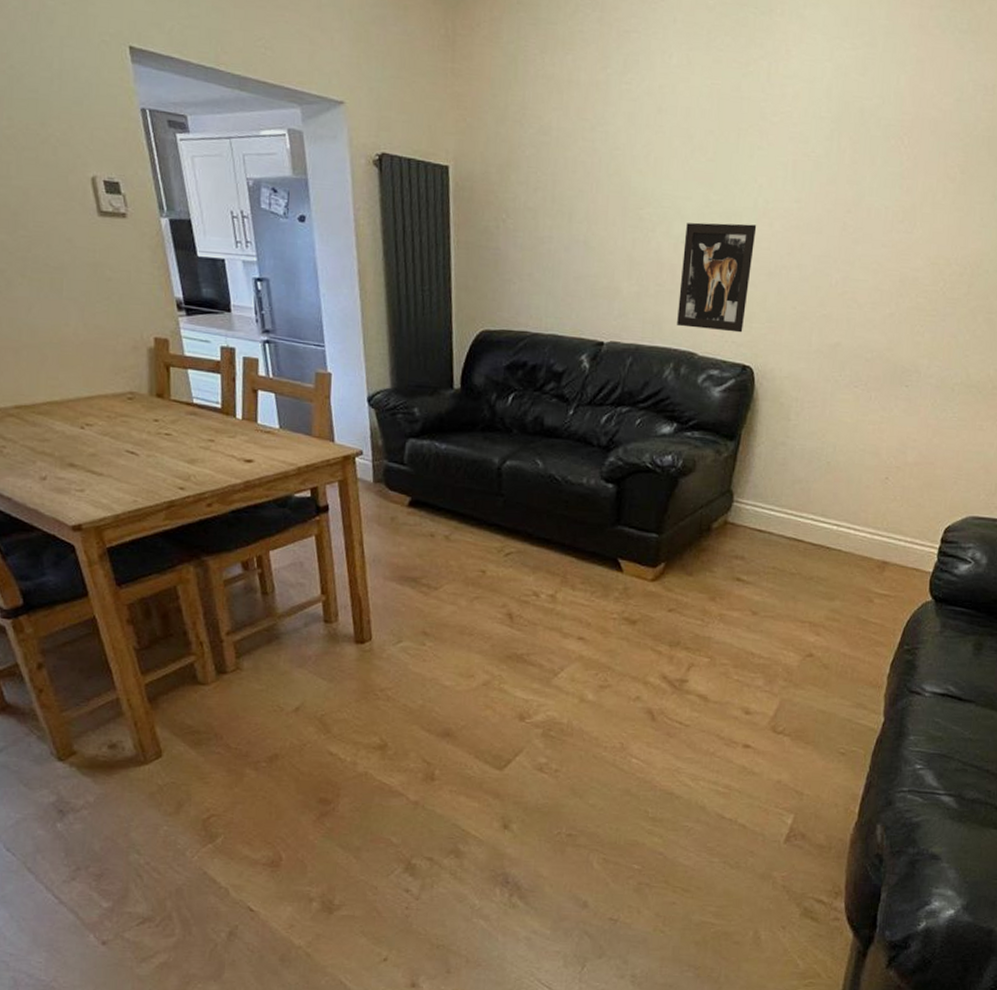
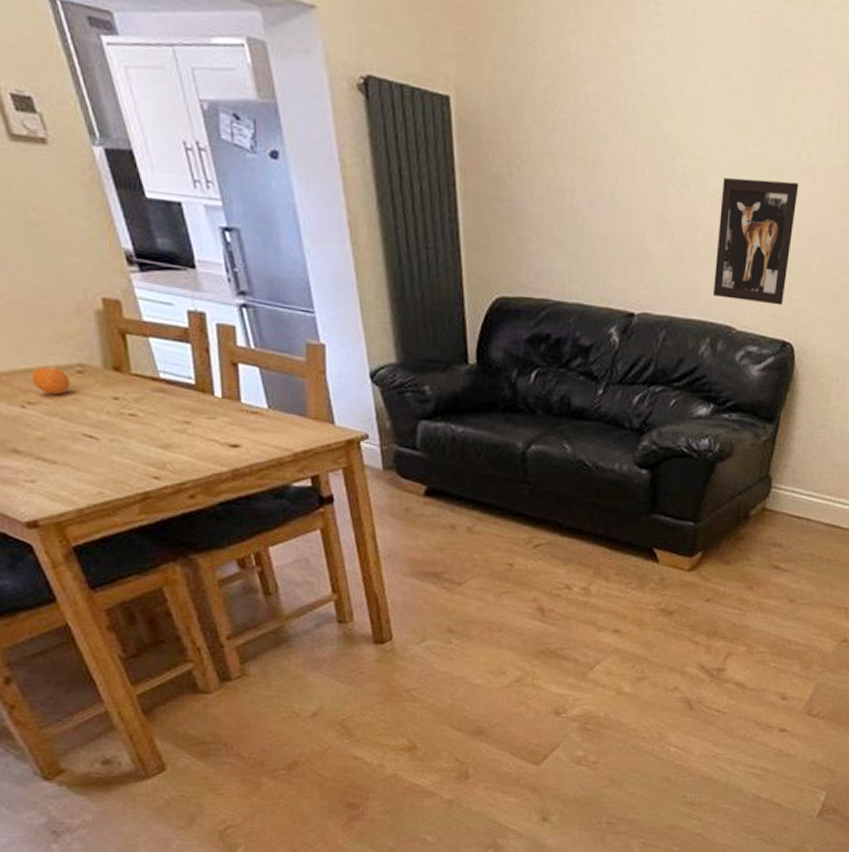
fruit: none [91,393,122,418] -> present [31,365,71,395]

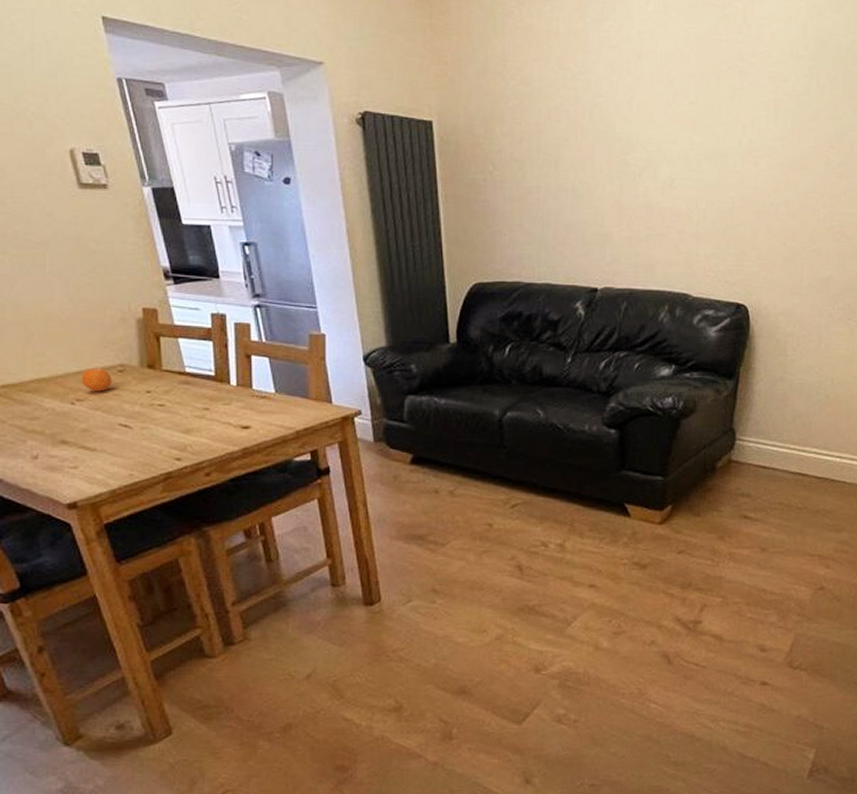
wall art: present [713,177,799,306] -> none [669,164,742,272]

